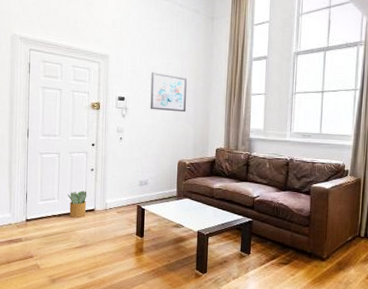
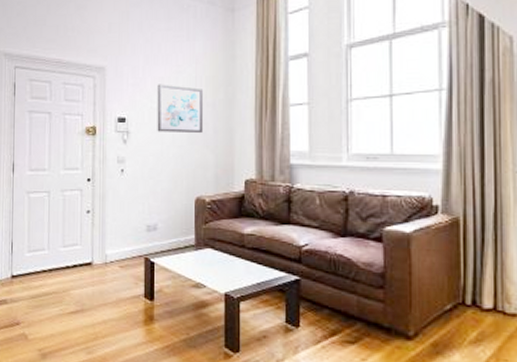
potted plant: present [67,190,87,218] -> none [59,238,83,274]

